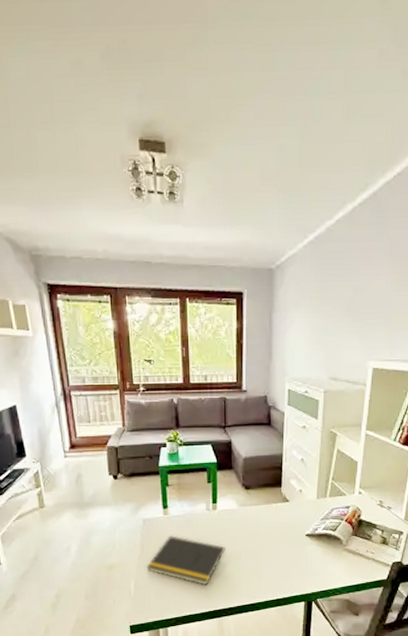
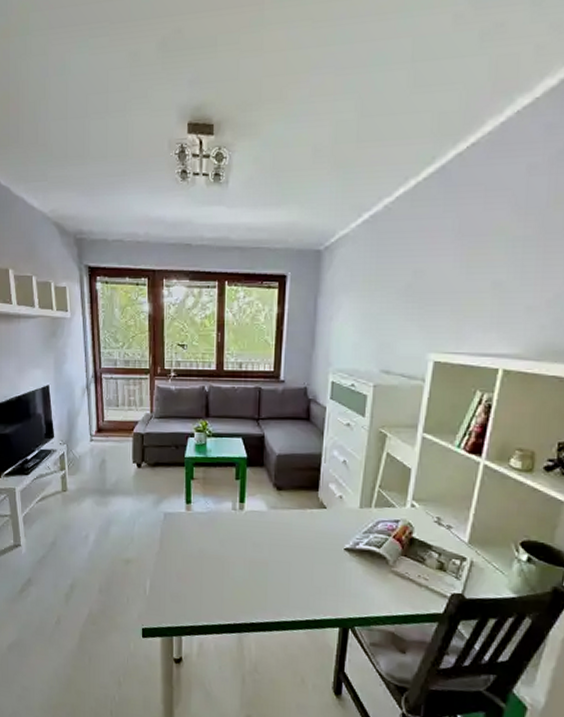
notepad: present [146,536,225,586] -> none [164,534,251,594]

